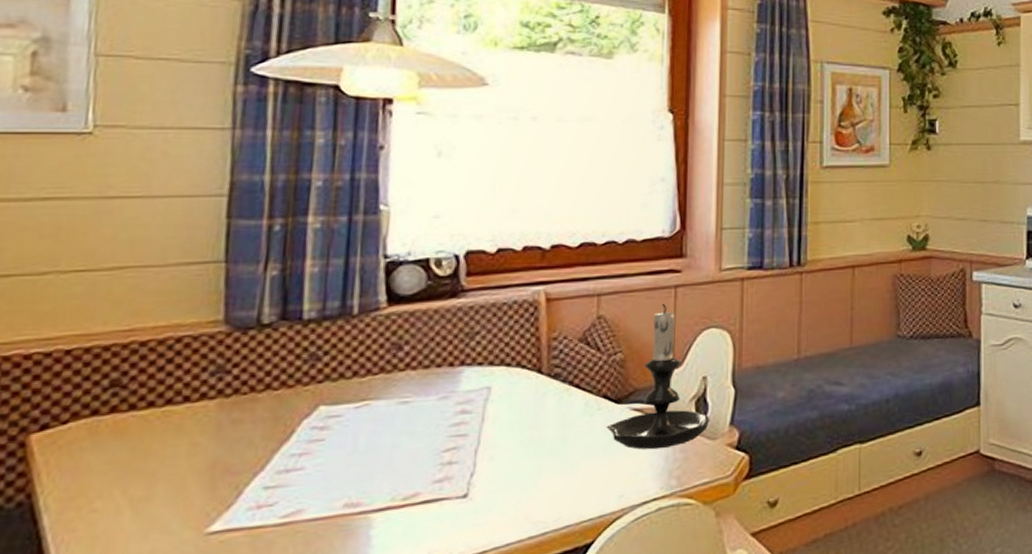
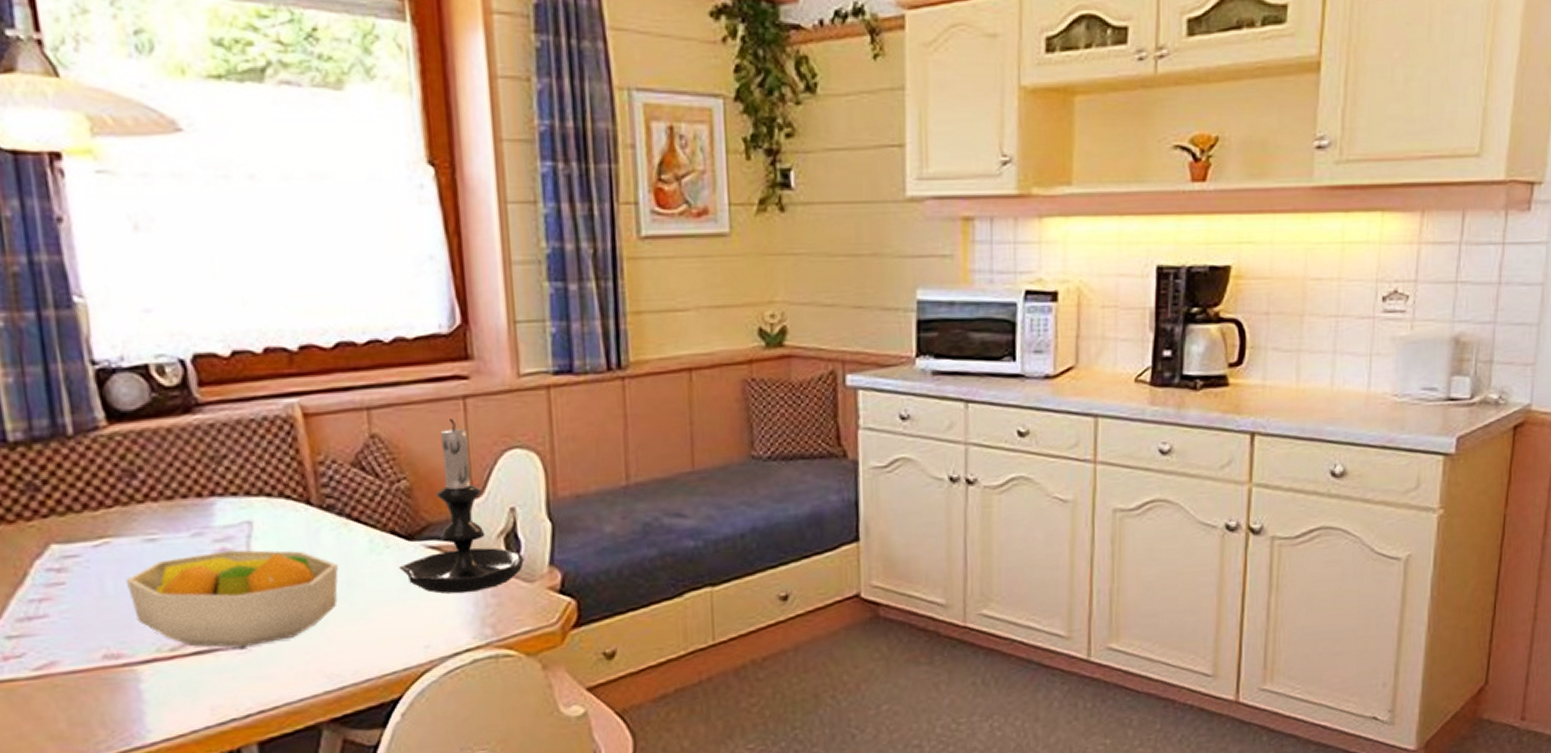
fruit bowl: none [377,411,556,497] -> present [127,549,339,648]

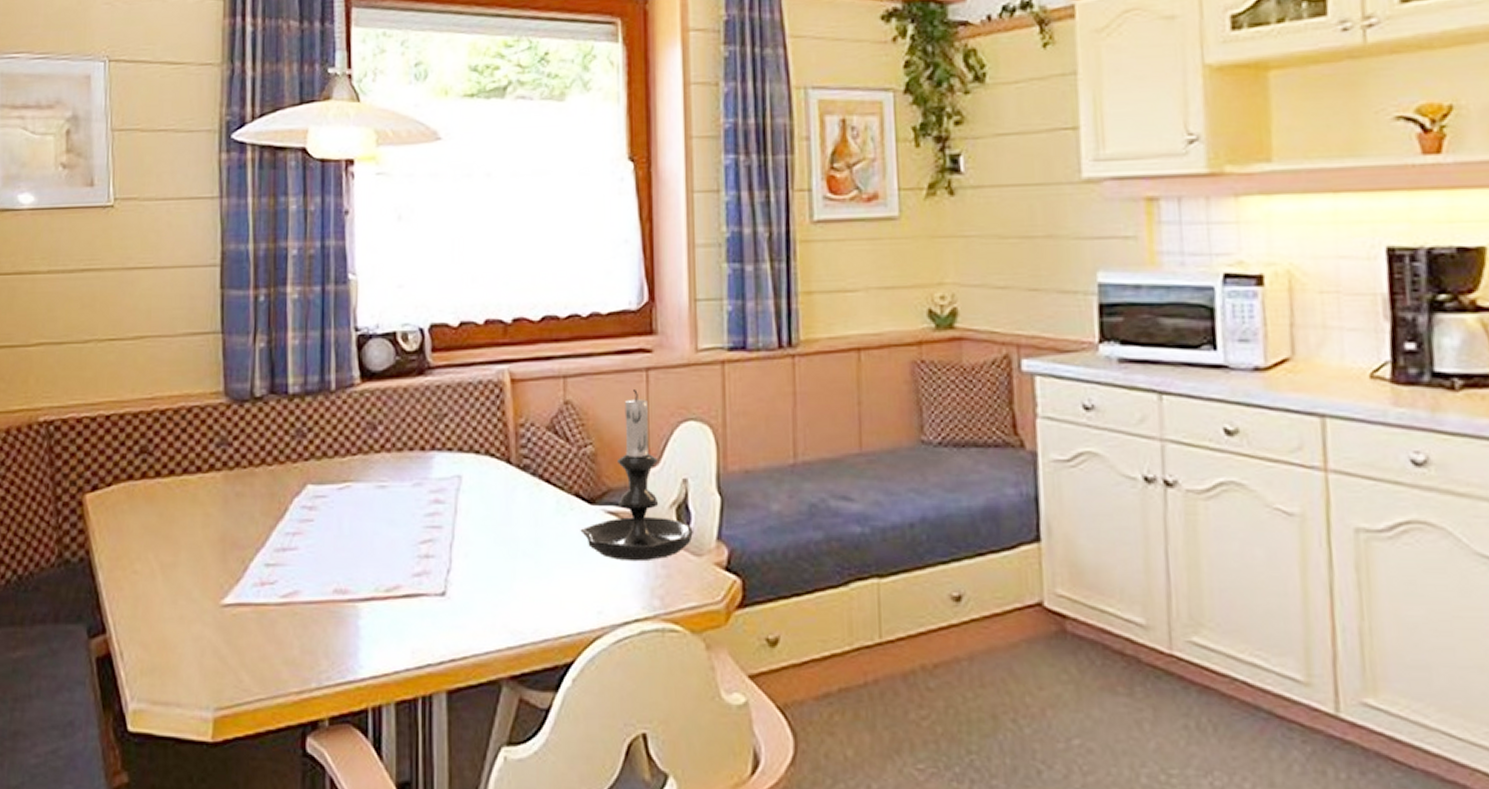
fruit bowl: present [127,549,339,648] -> none [359,501,528,596]

